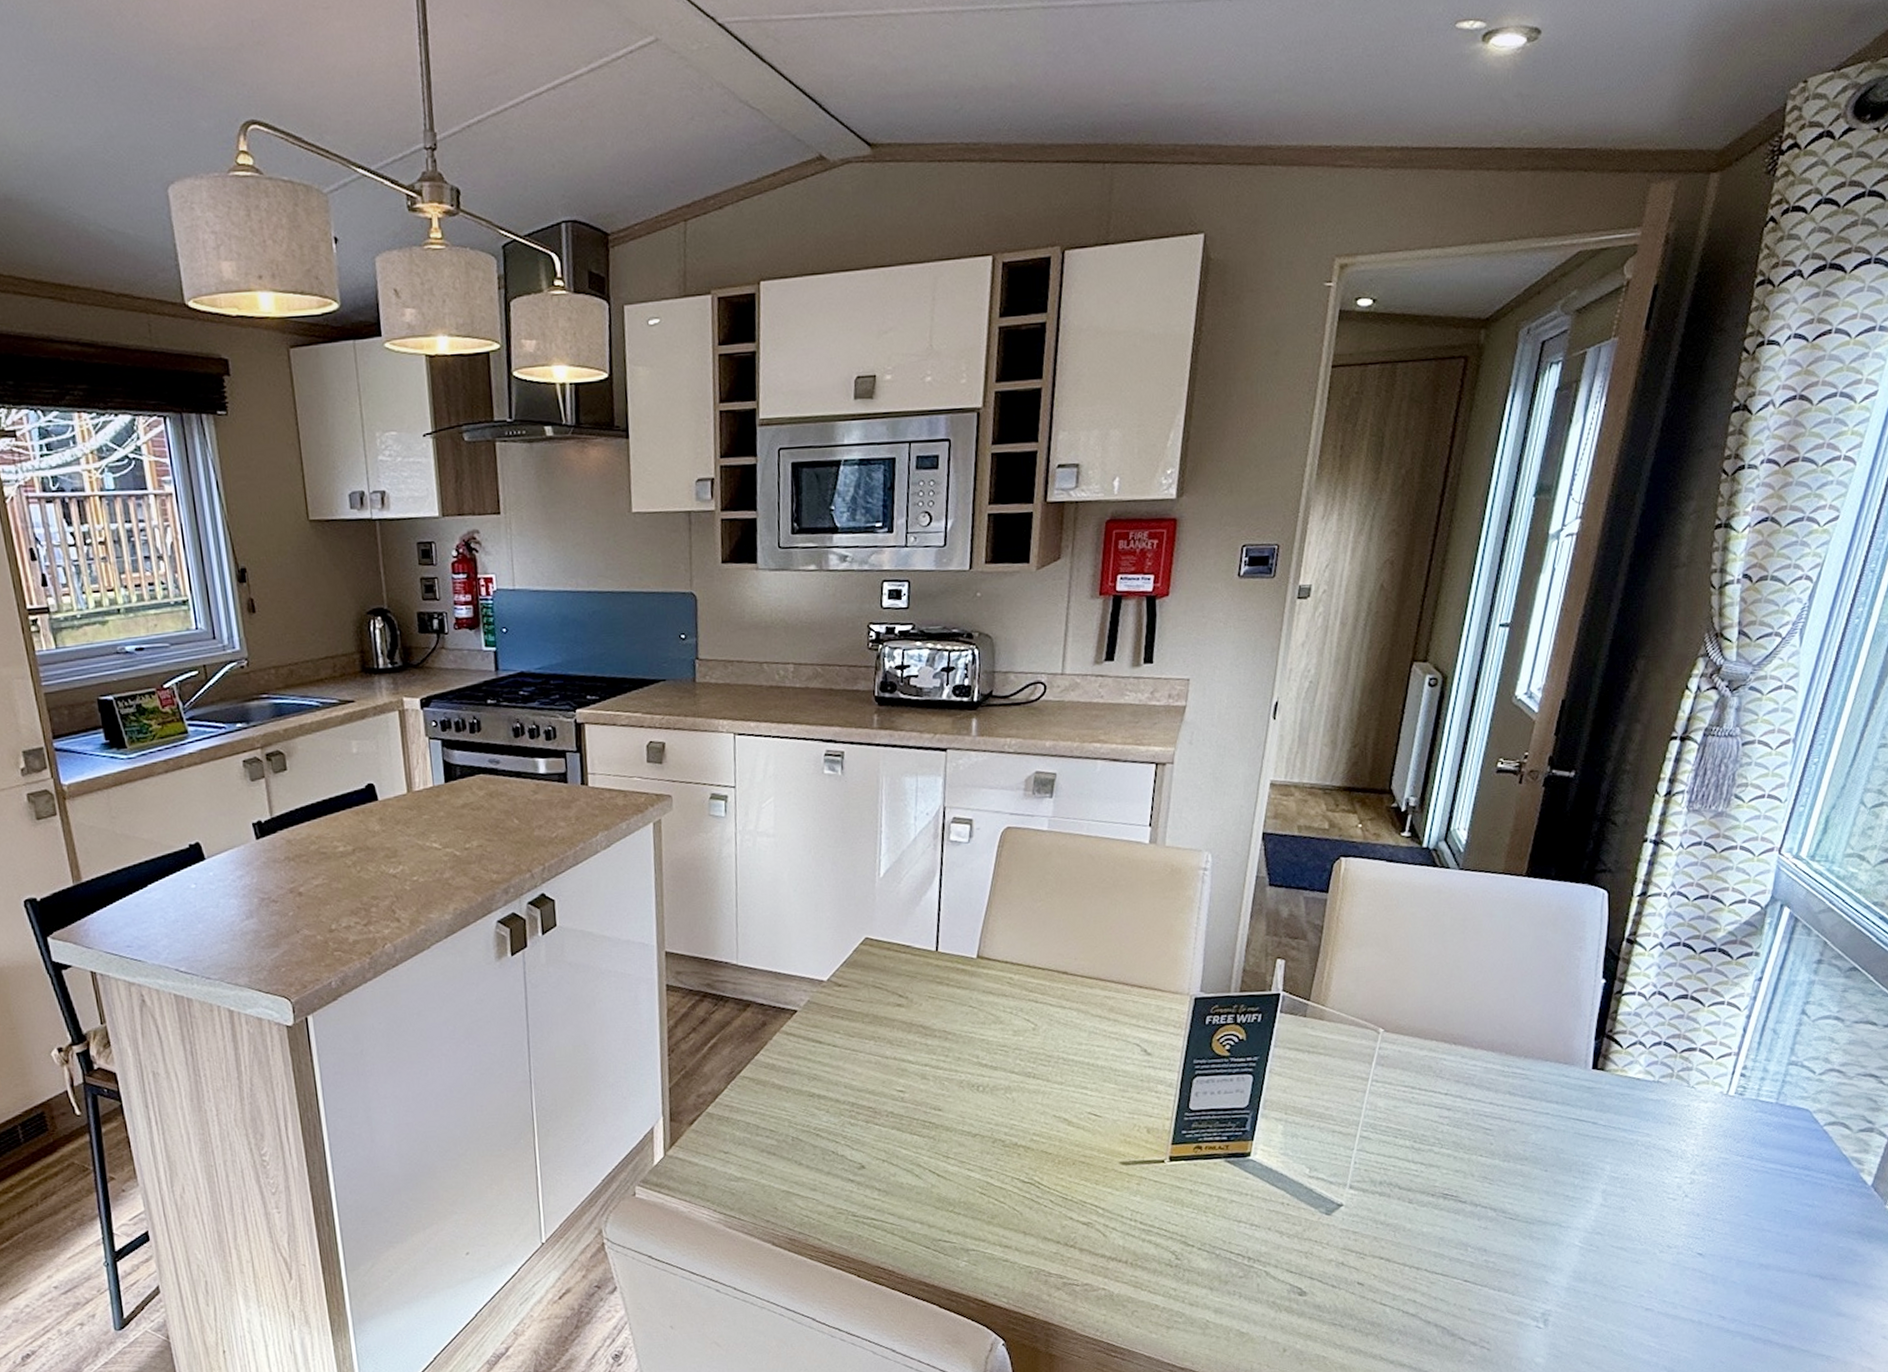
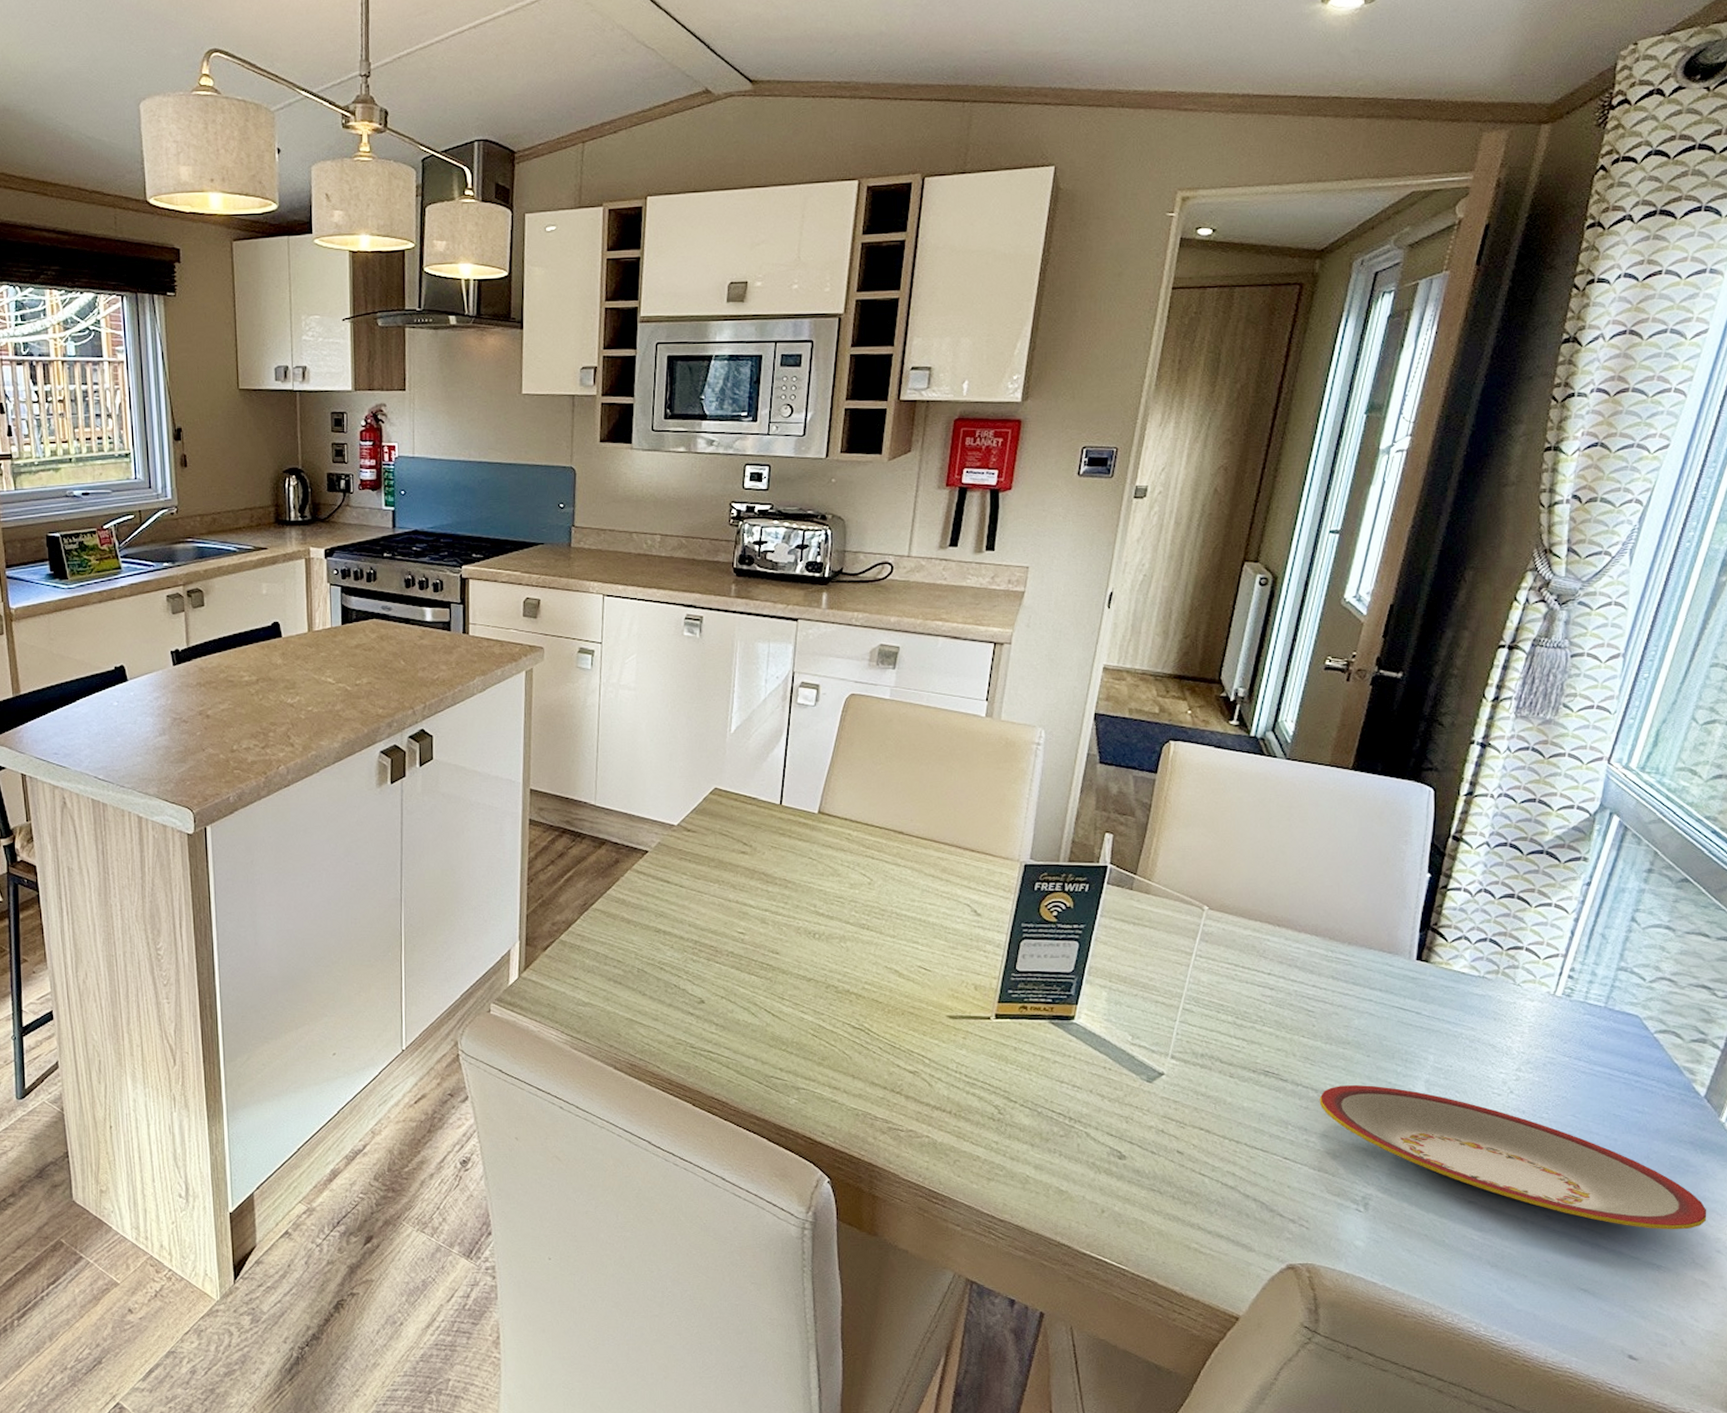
plate: none [1498,1200,1874,1321] -> present [1319,1085,1707,1230]

